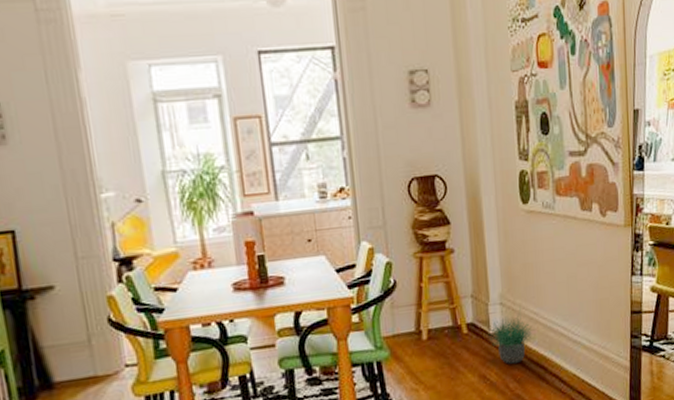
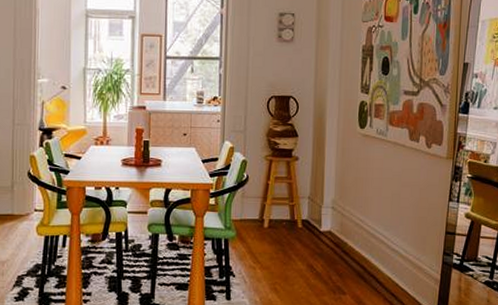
potted plant: present [486,307,534,365] -> none [317,213,359,261]

